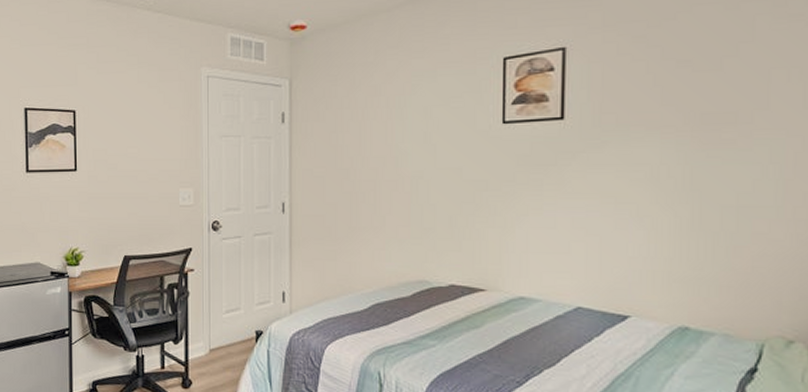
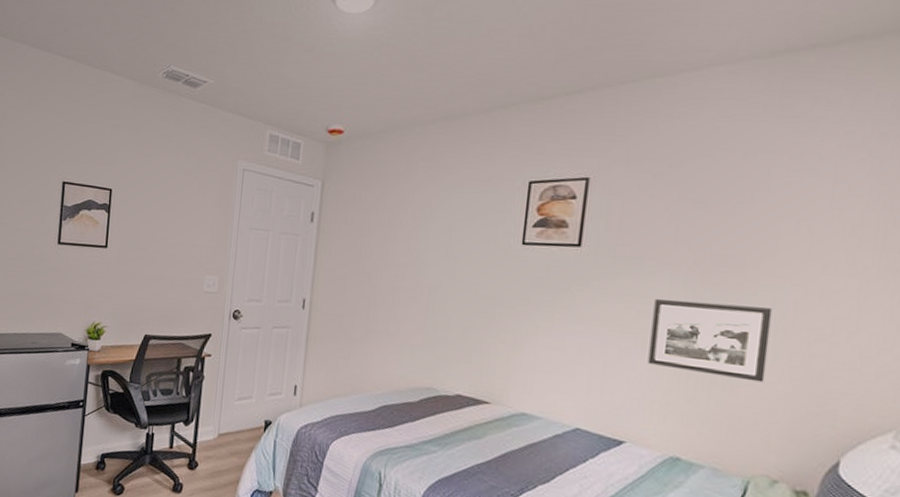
picture frame: none [645,163,771,241] -> present [647,299,773,383]

